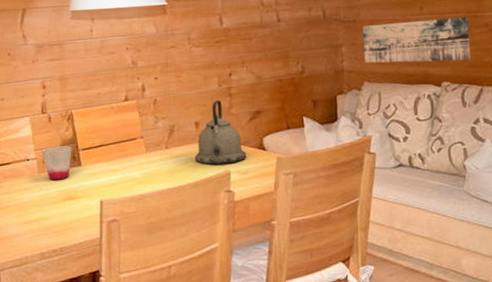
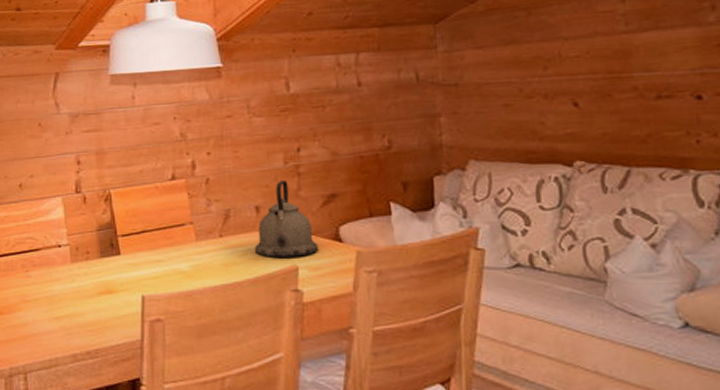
cup: present [41,146,72,180] -> none [74,231,110,271]
wall art: present [362,16,471,63] -> none [466,78,614,137]

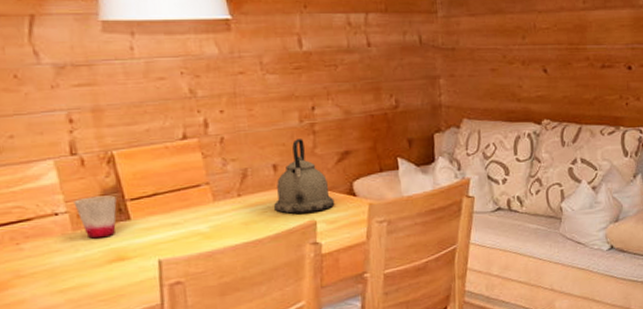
cup: none [74,231,110,271] -> present [73,195,117,239]

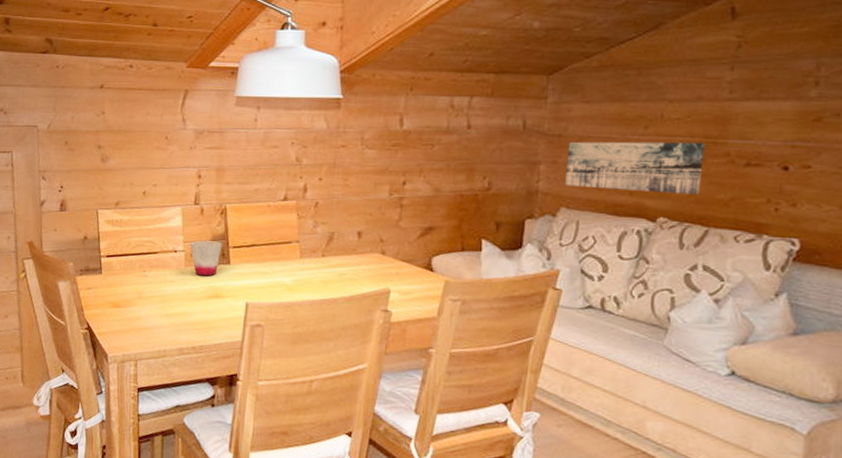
kettle: present [274,139,335,214] -> none [353,210,411,281]
wall art: none [461,49,571,98] -> present [565,141,705,195]

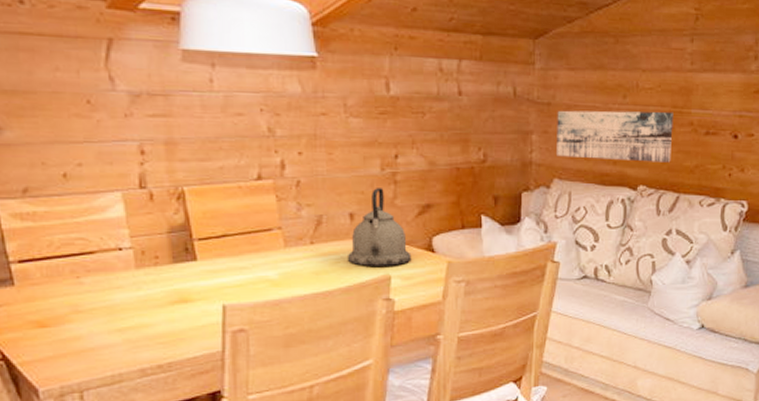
cup: present [190,240,222,276] -> none [139,233,184,277]
kettle: none [353,210,411,281] -> present [348,188,412,266]

